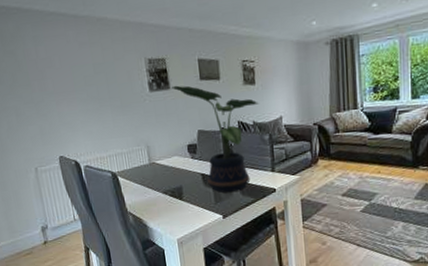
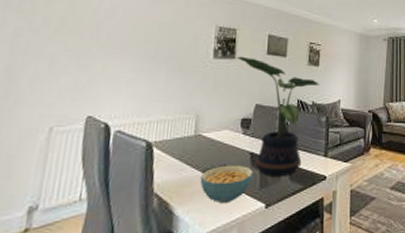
cereal bowl: none [162,185,208,217] -> present [200,165,254,204]

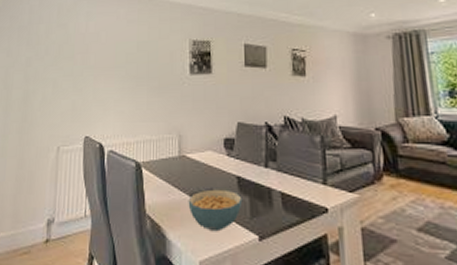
potted plant: present [236,56,320,176] -> none [212,70,309,205]

